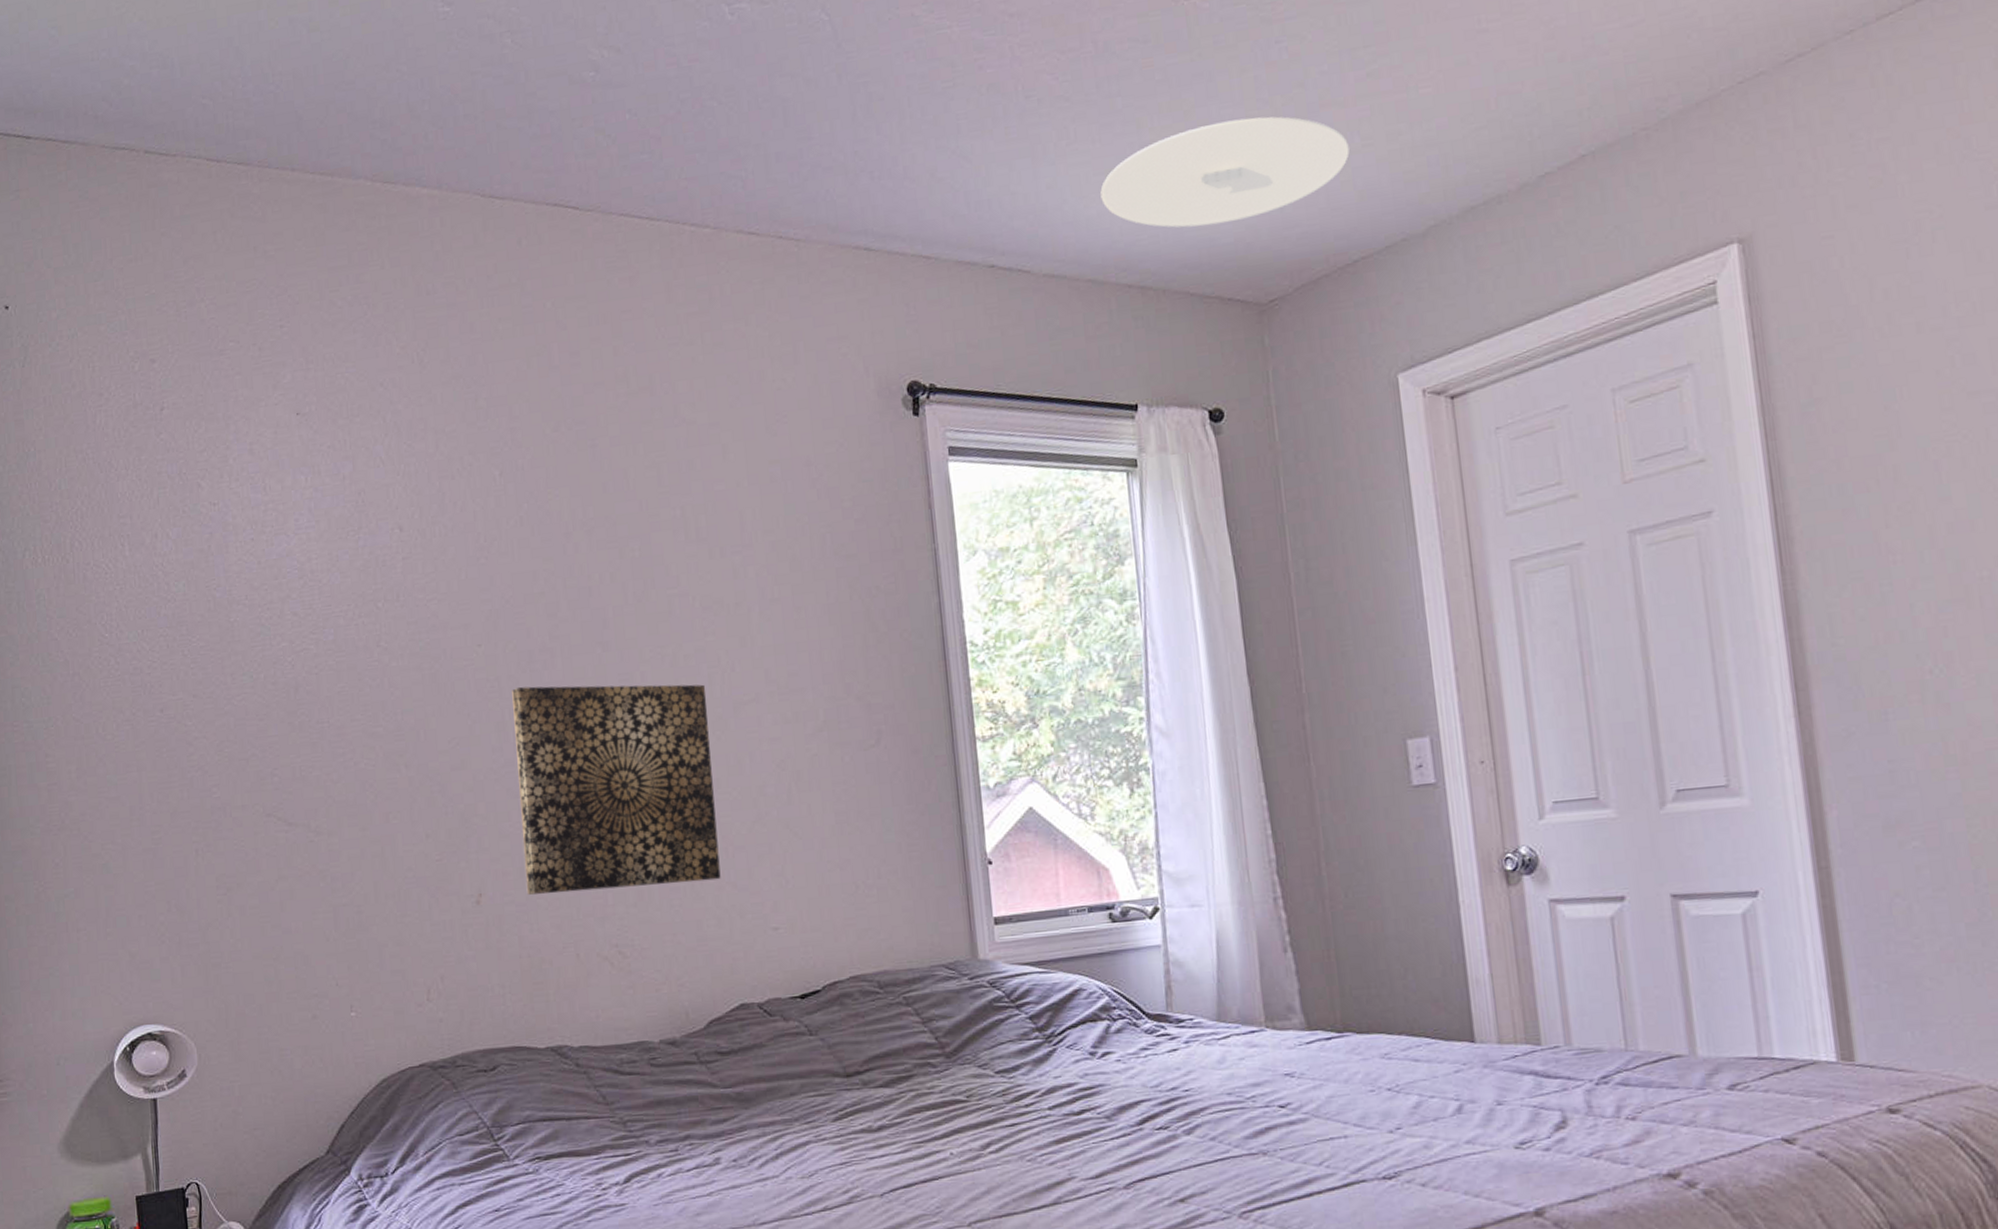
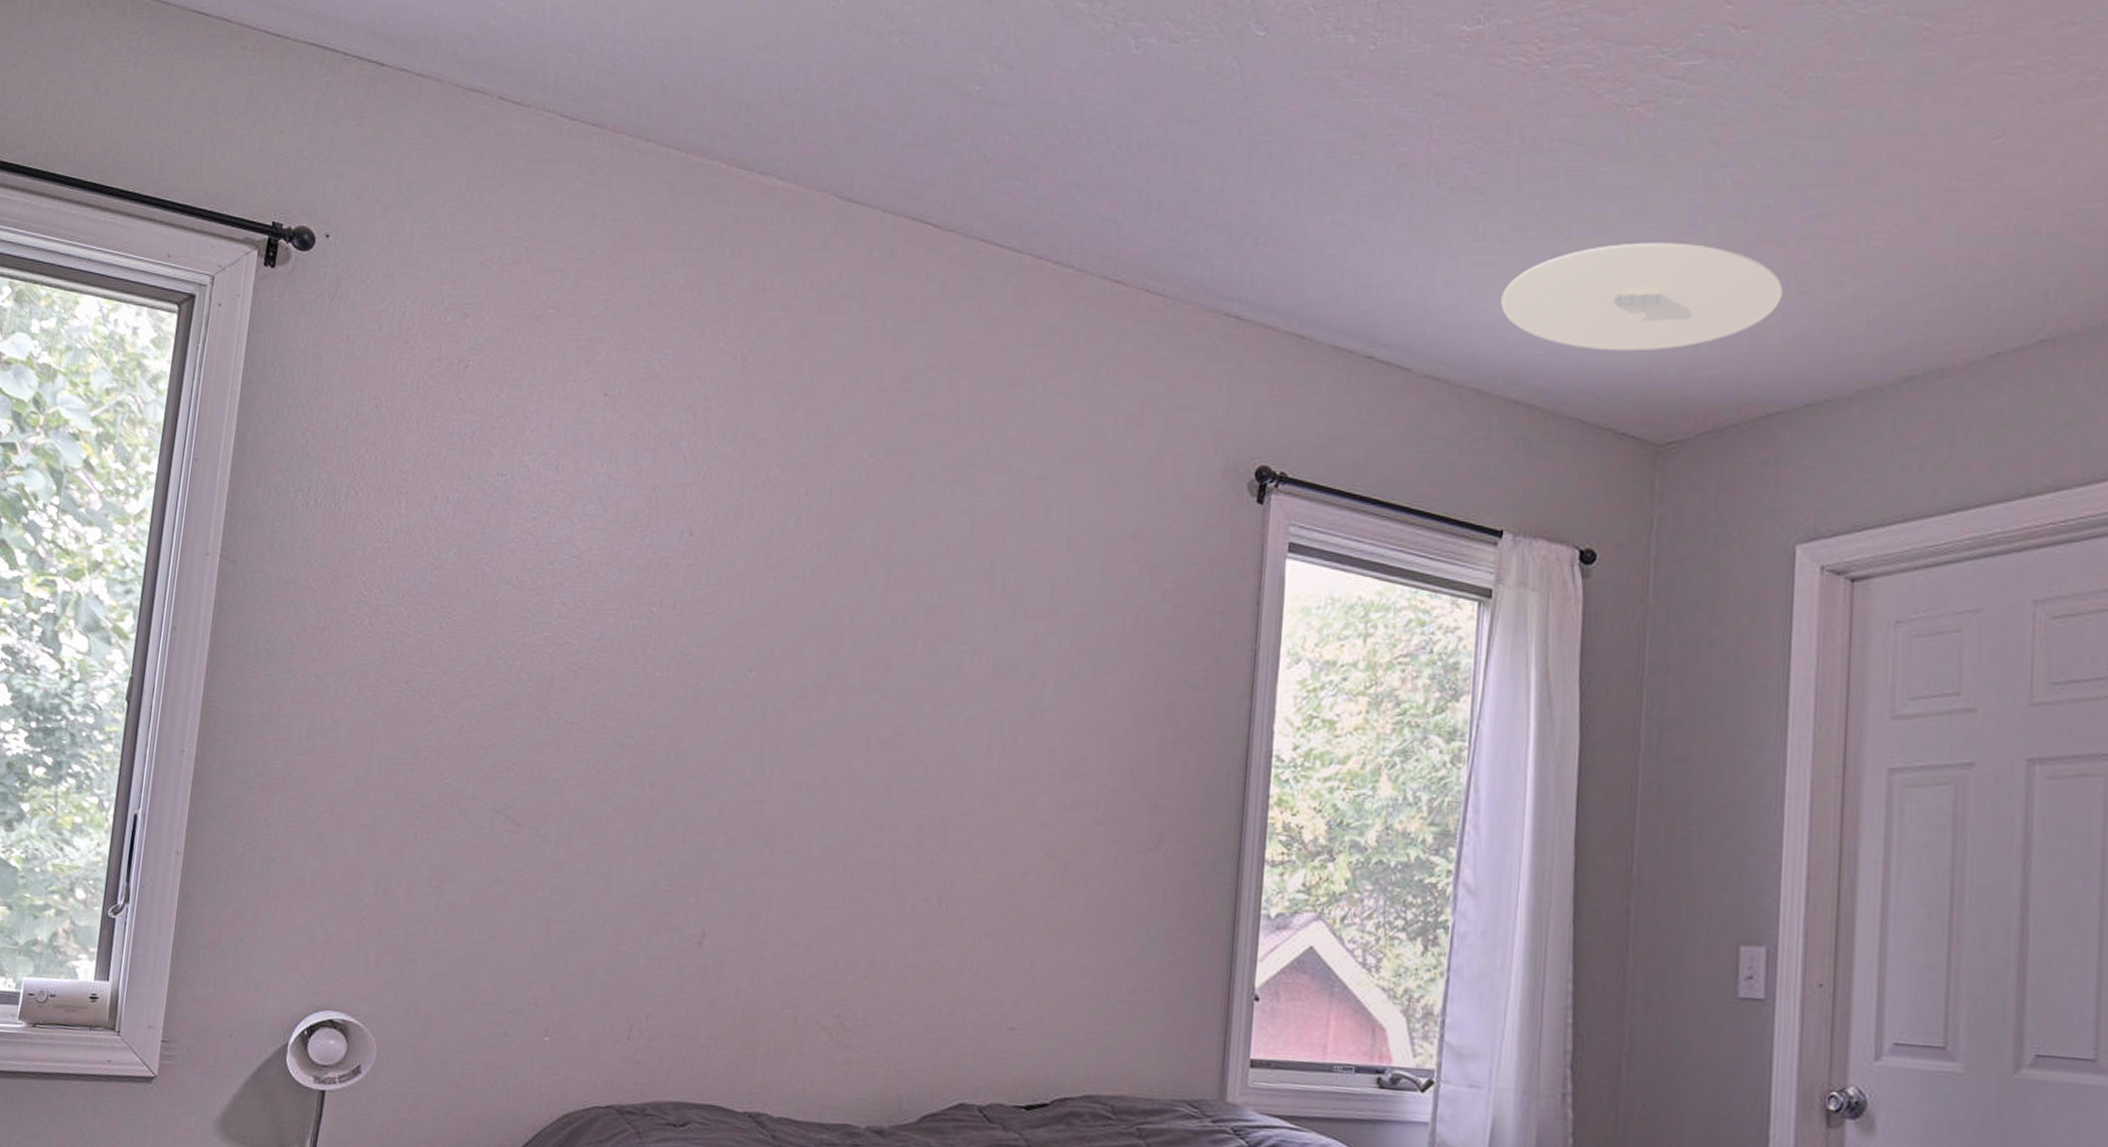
wall art: present [512,684,721,895] -> none [753,722,983,965]

